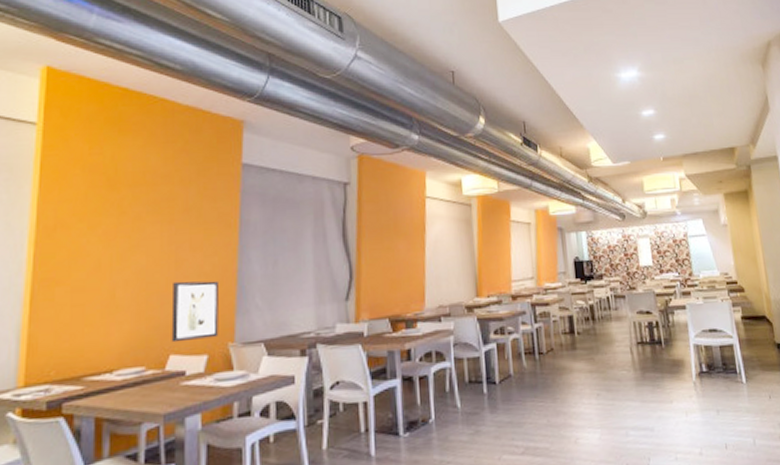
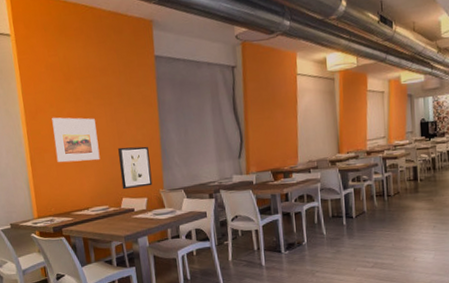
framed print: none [74,235,144,301] -> present [52,117,100,163]

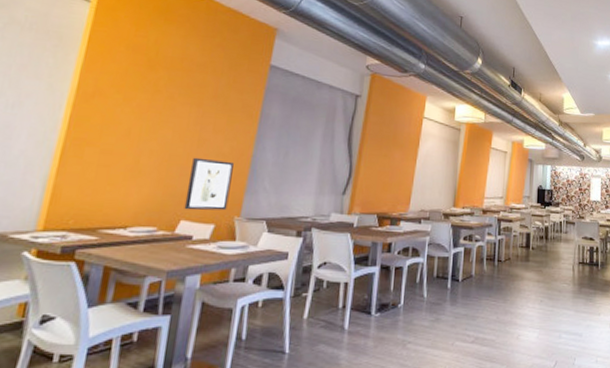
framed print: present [52,117,100,163] -> none [101,105,173,167]

